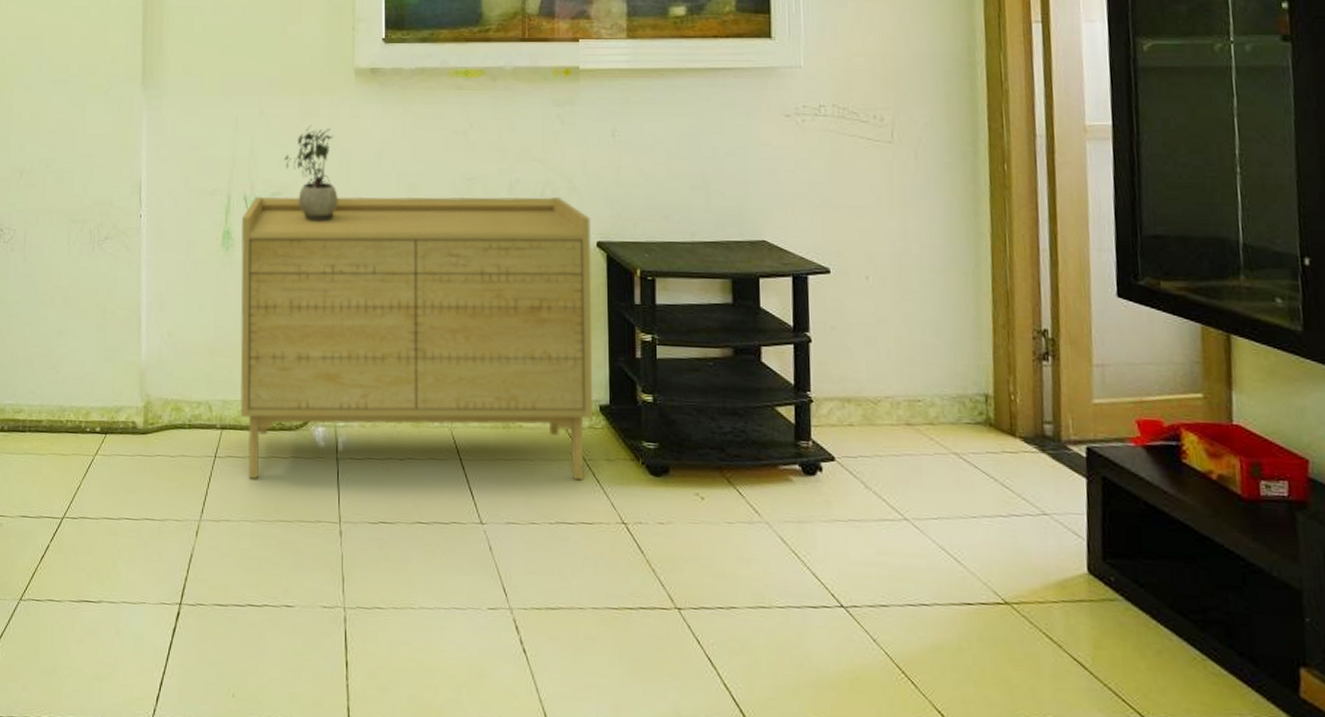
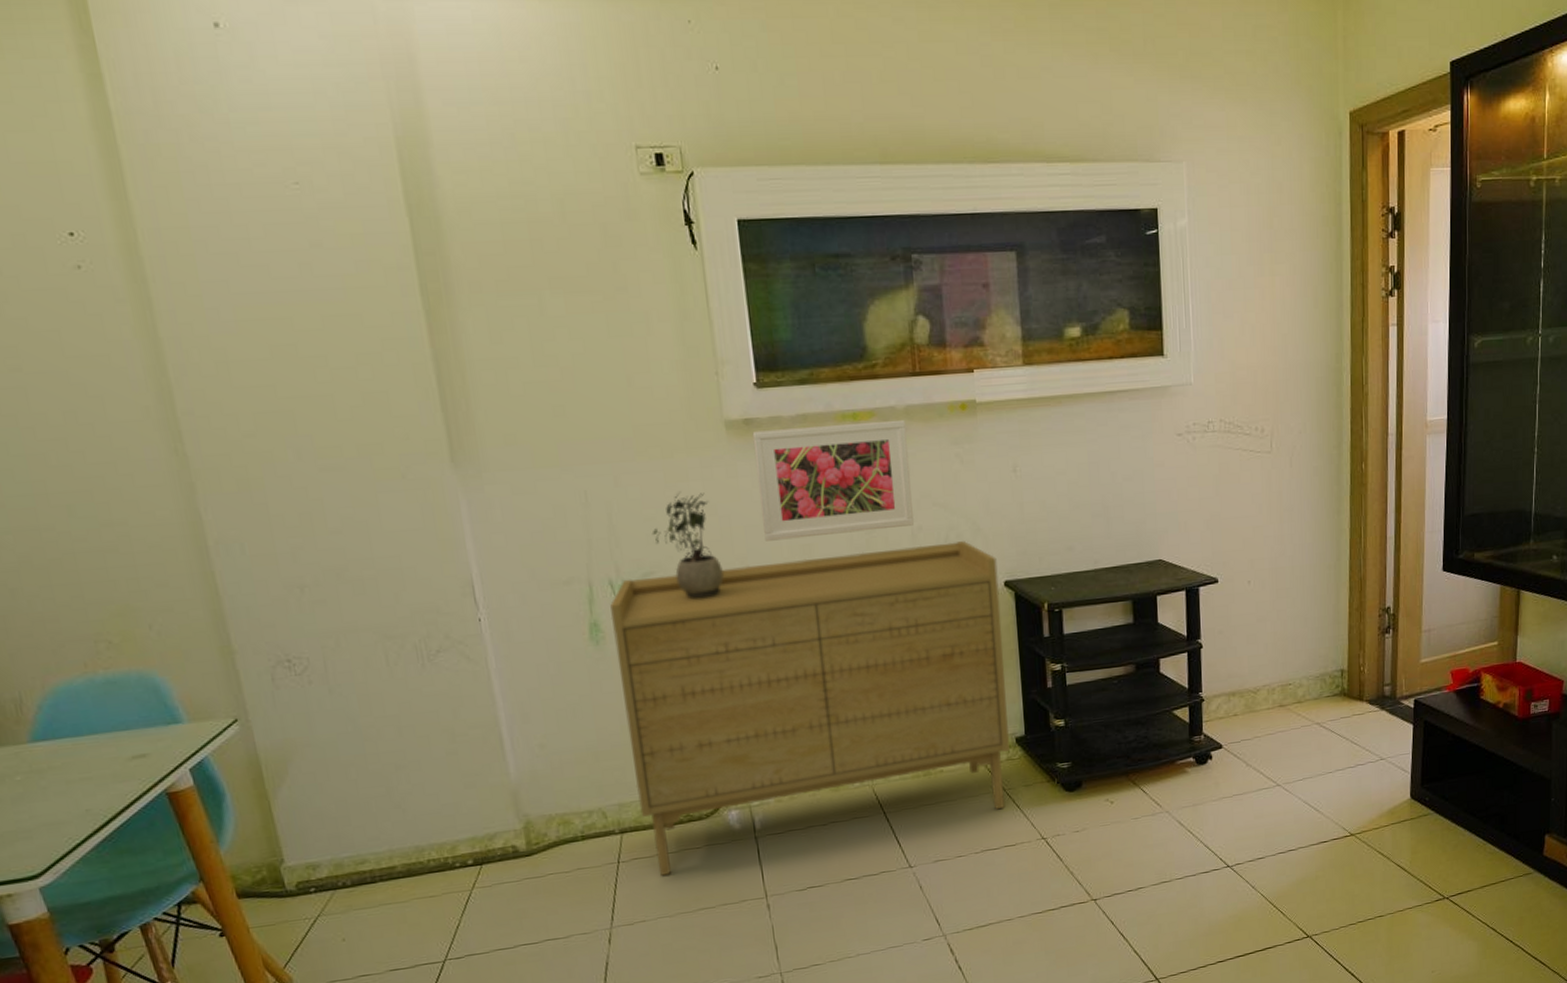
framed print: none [376,79,512,178] -> present [752,419,914,541]

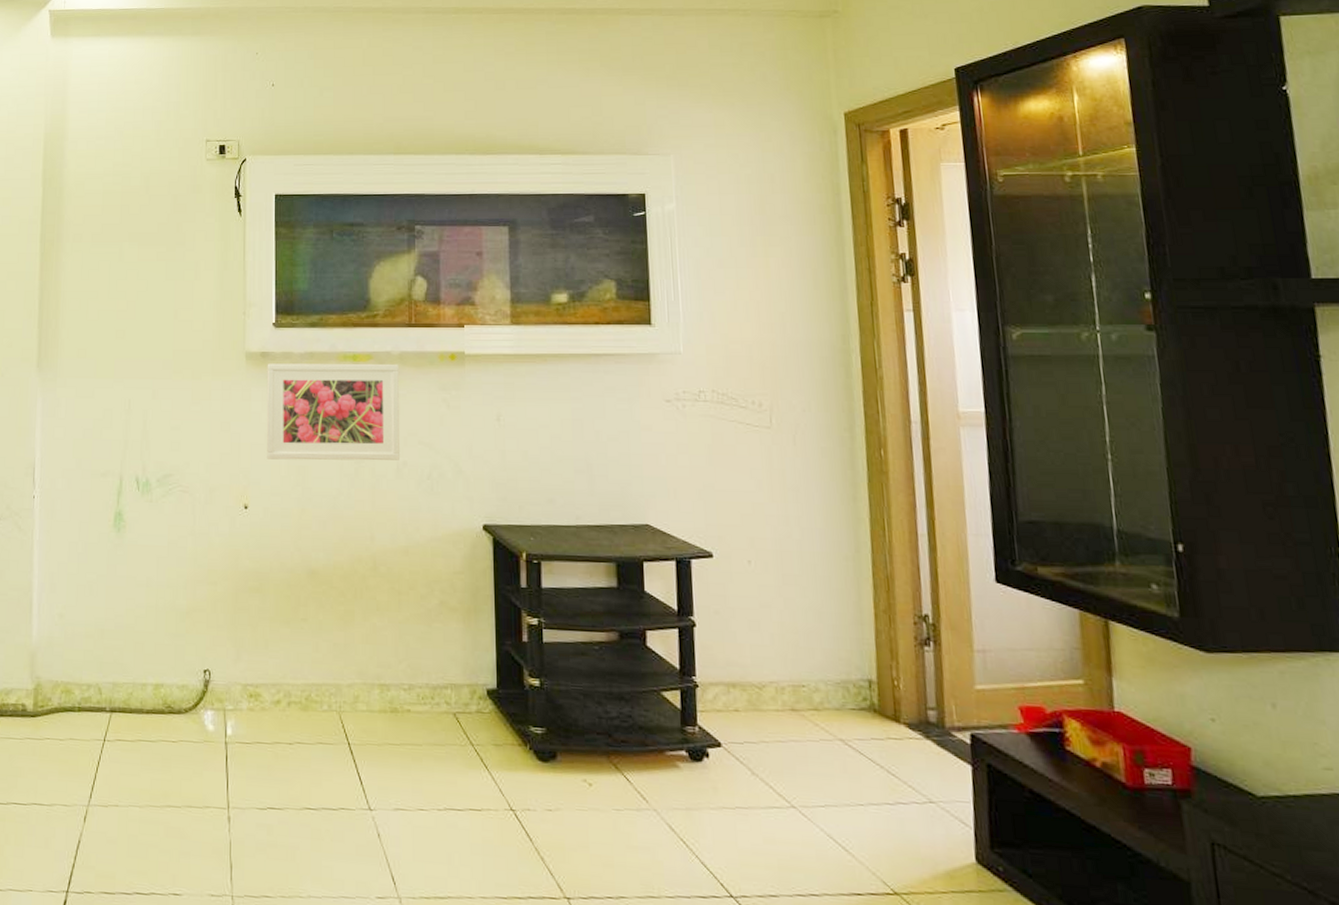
sideboard: present [610,541,1010,876] -> none [129,478,480,766]
potted plant: present [652,492,724,600] -> none [175,408,228,504]

